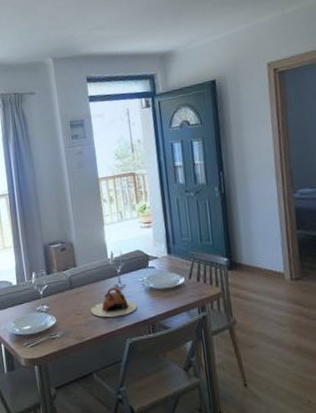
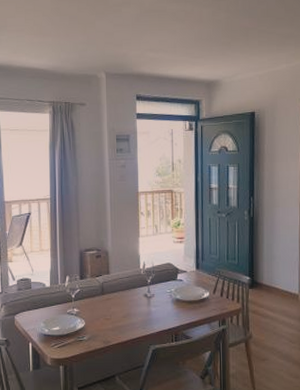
teapot: present [91,286,137,318] -> none [119,295,163,324]

